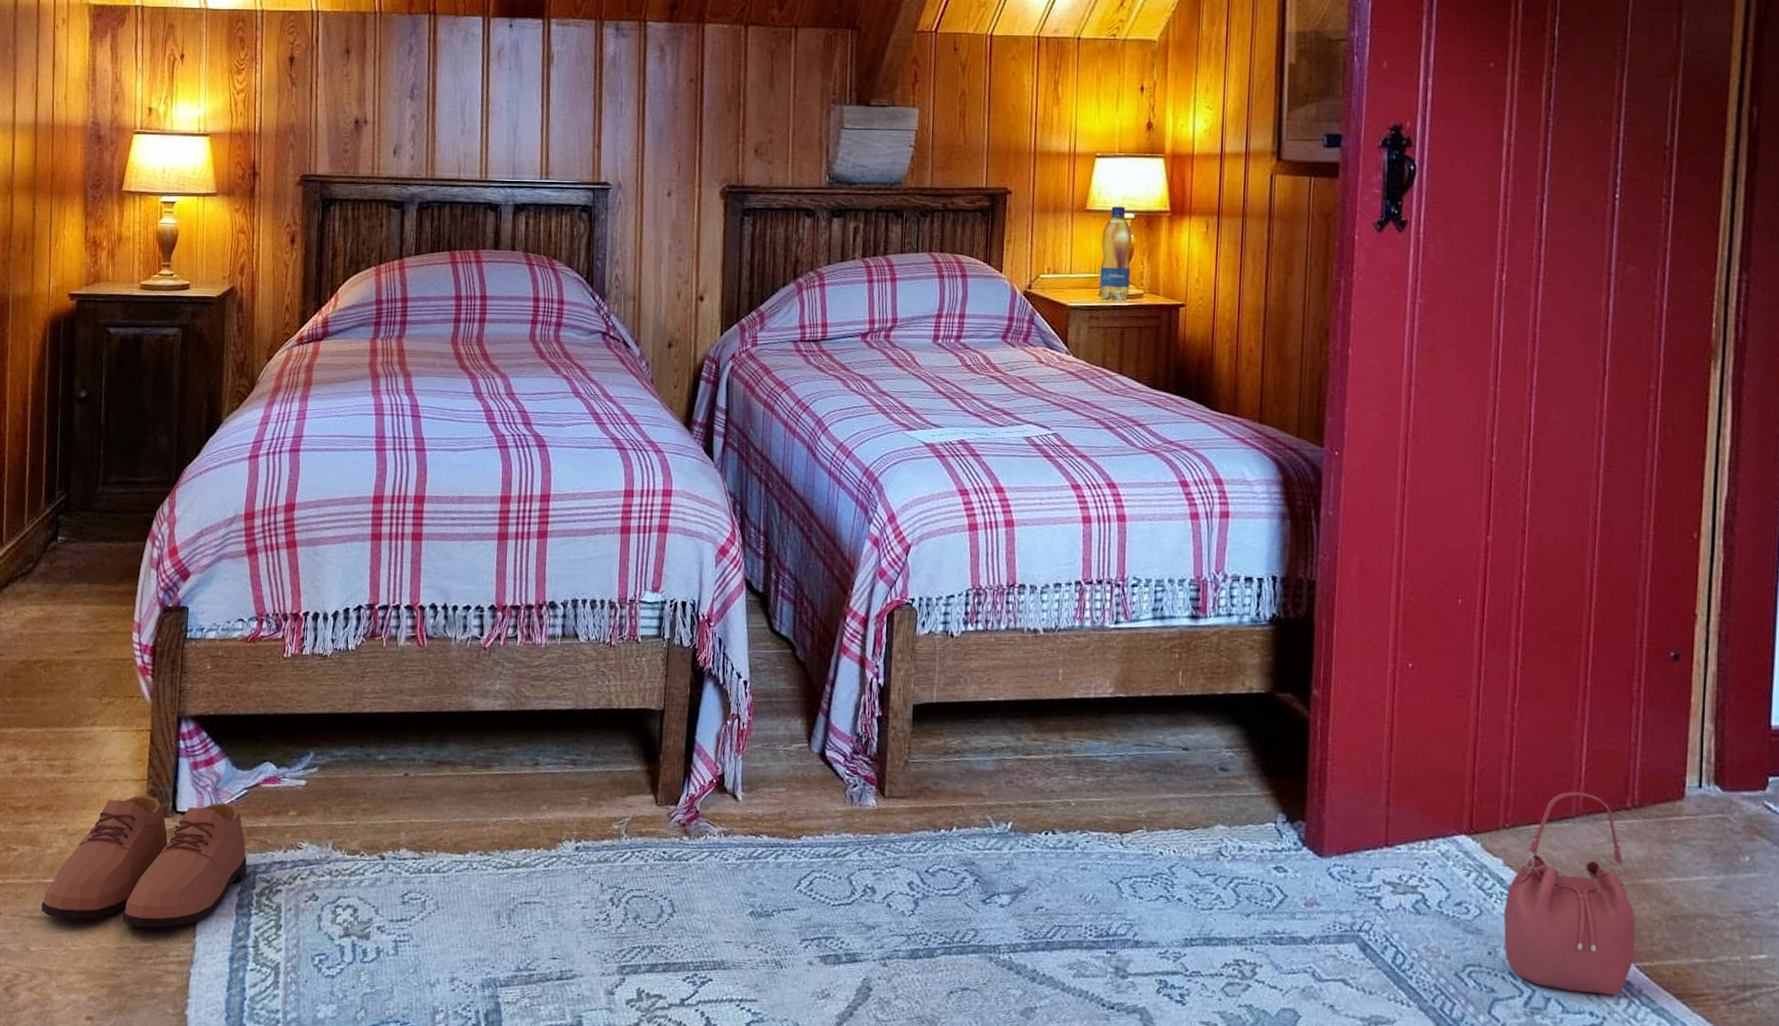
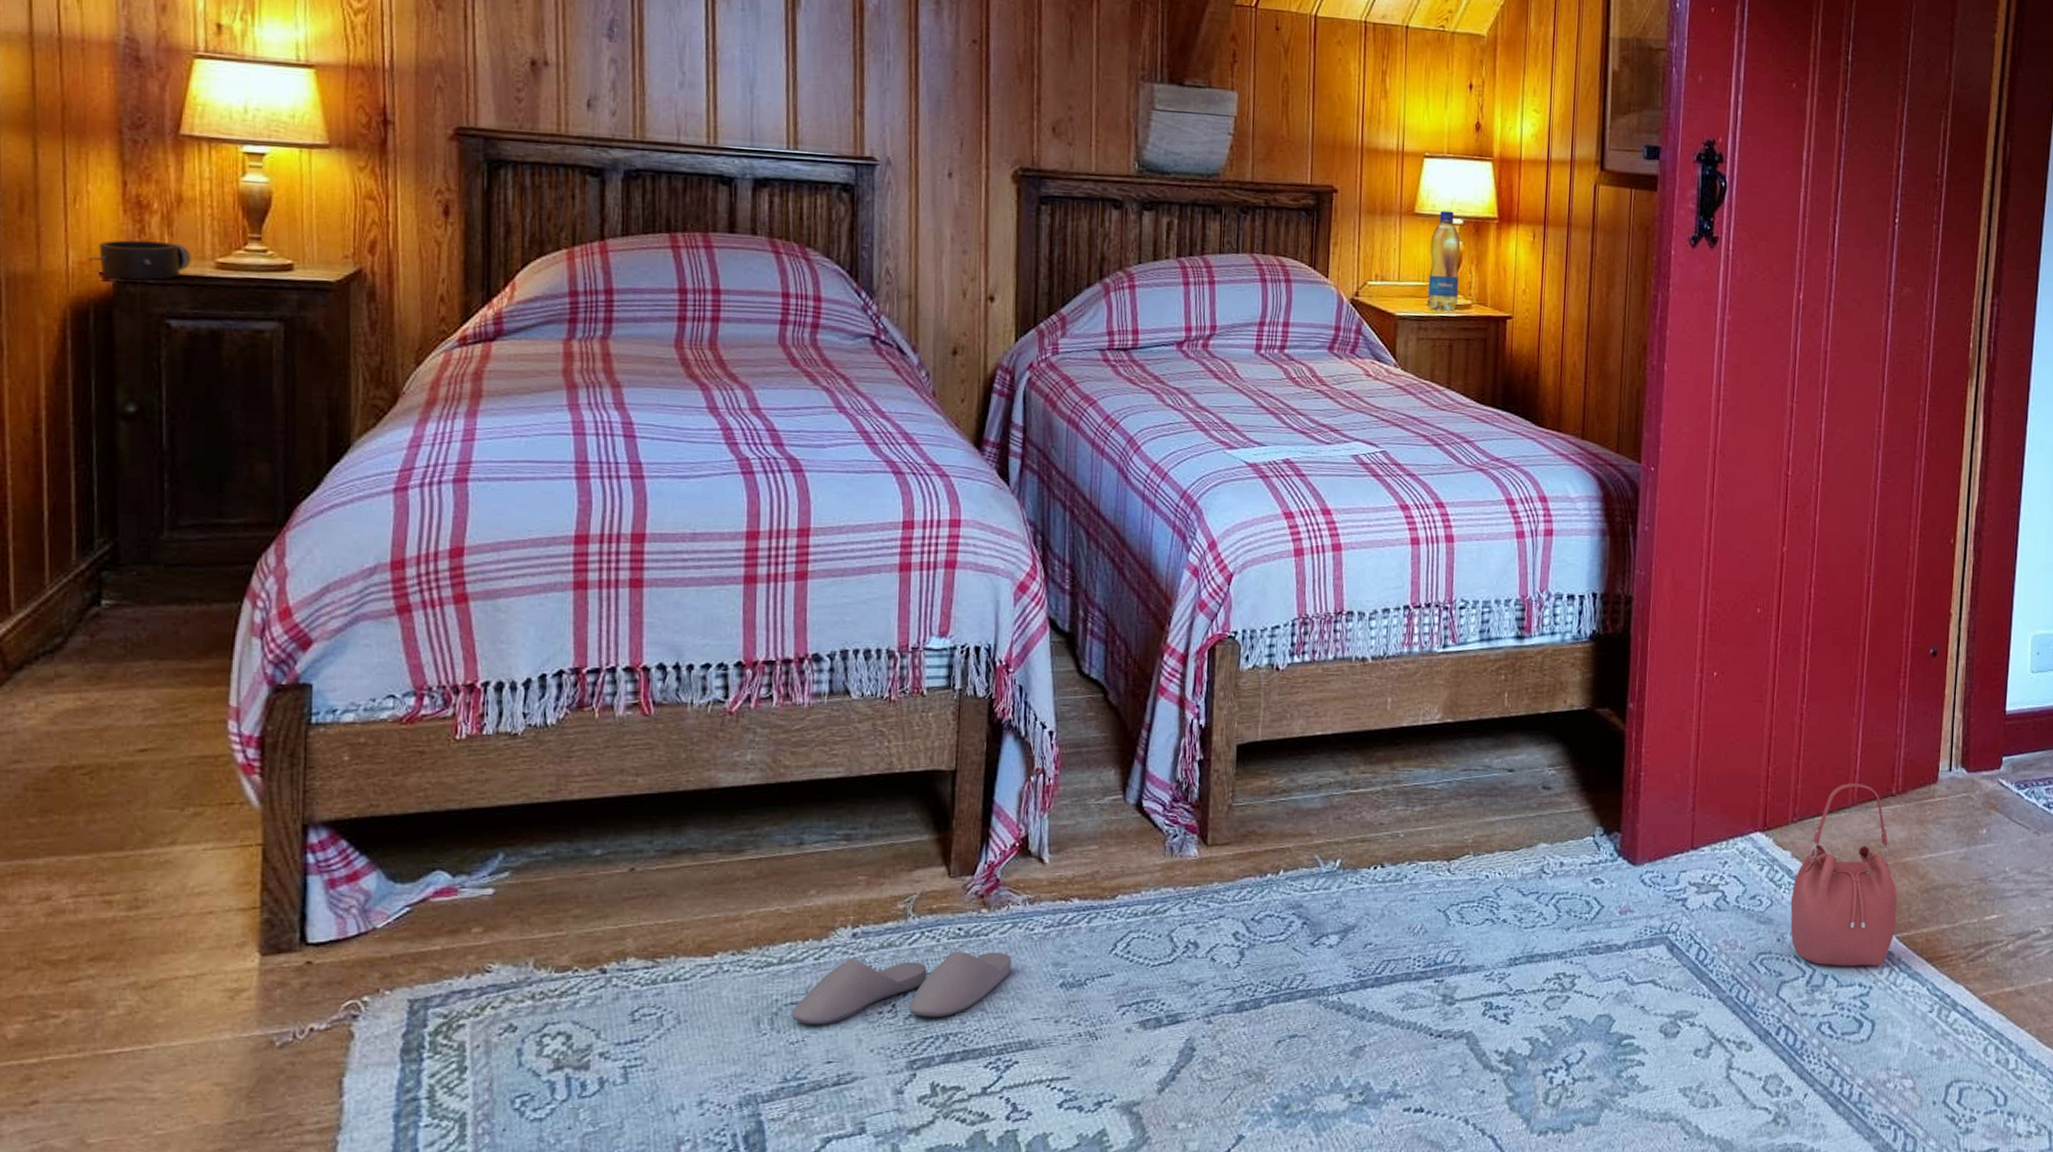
shoe: present [41,795,247,928] -> none [103,926,413,1097]
alarm clock: none [62,270,125,299] -> present [89,240,191,280]
slippers: none [525,868,708,930] -> present [791,951,1012,1025]

